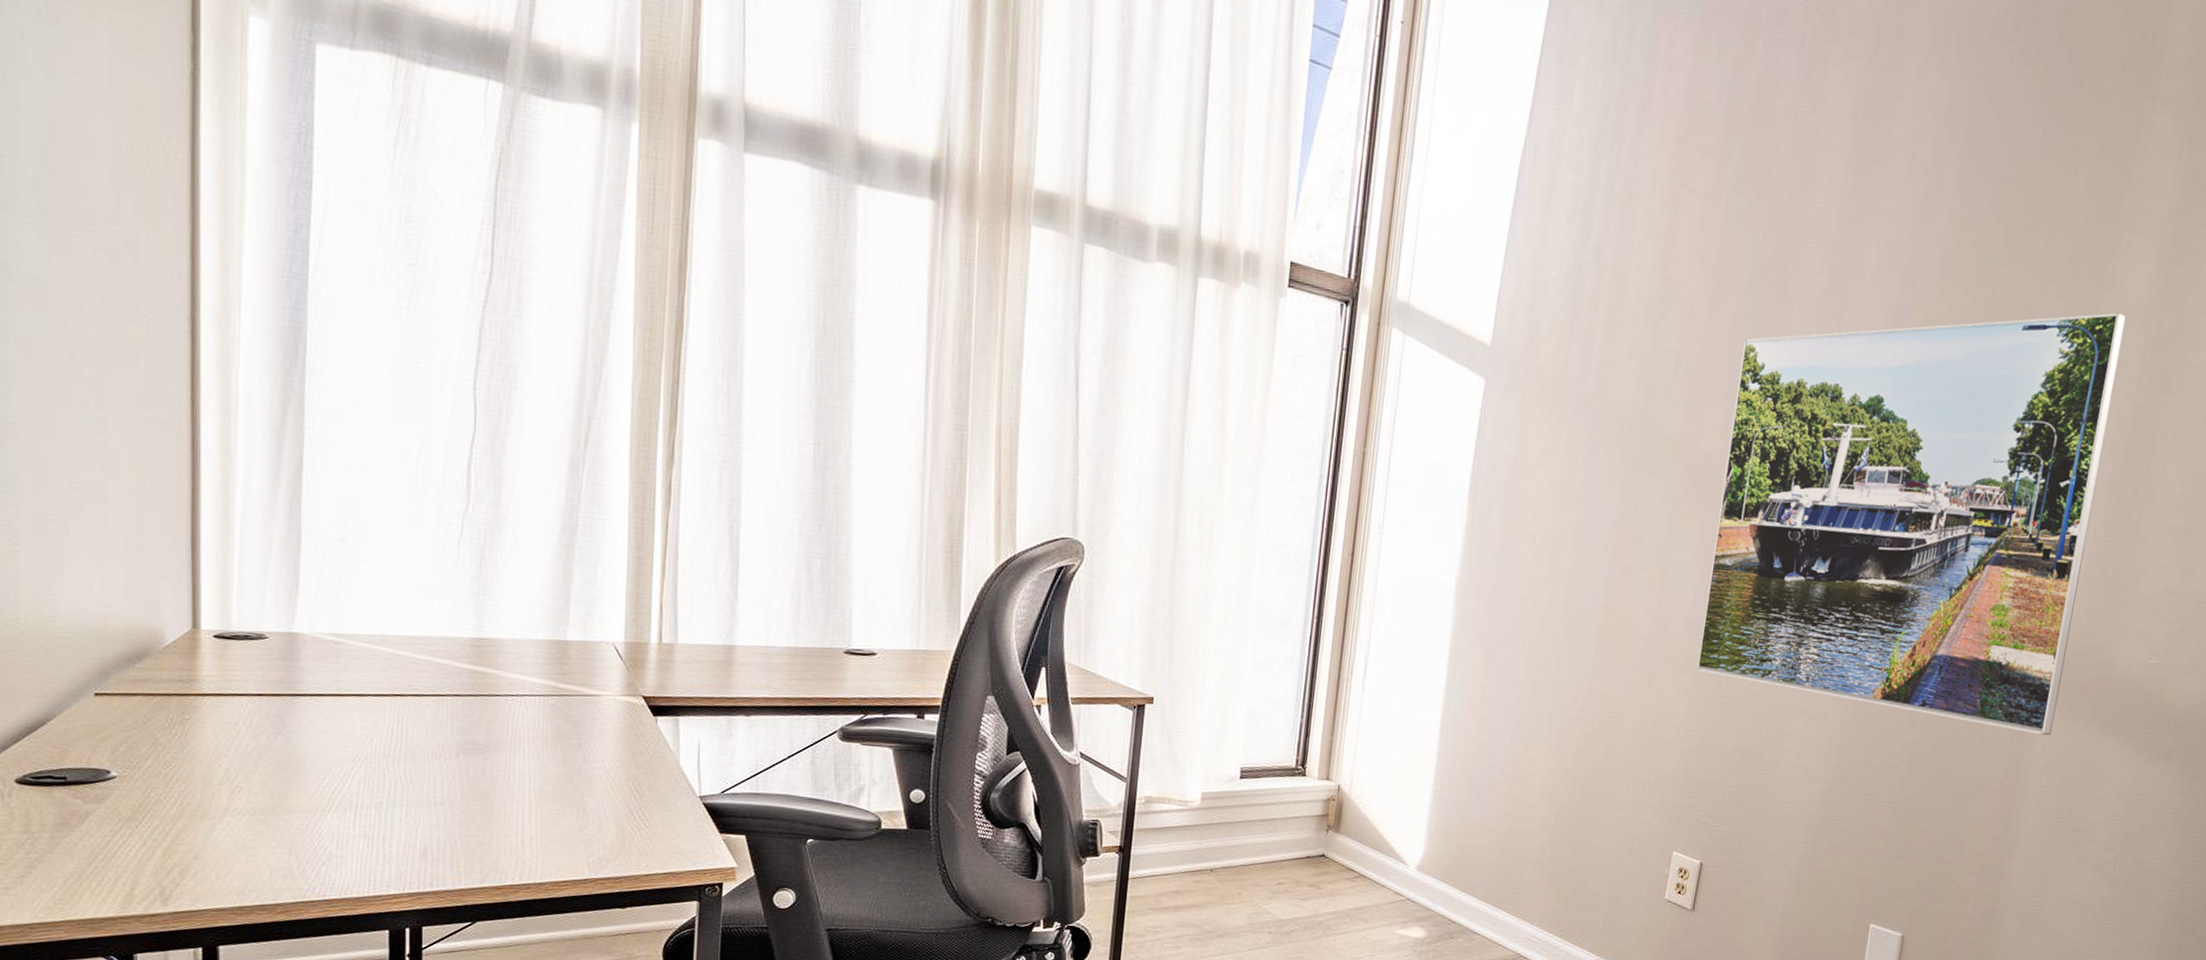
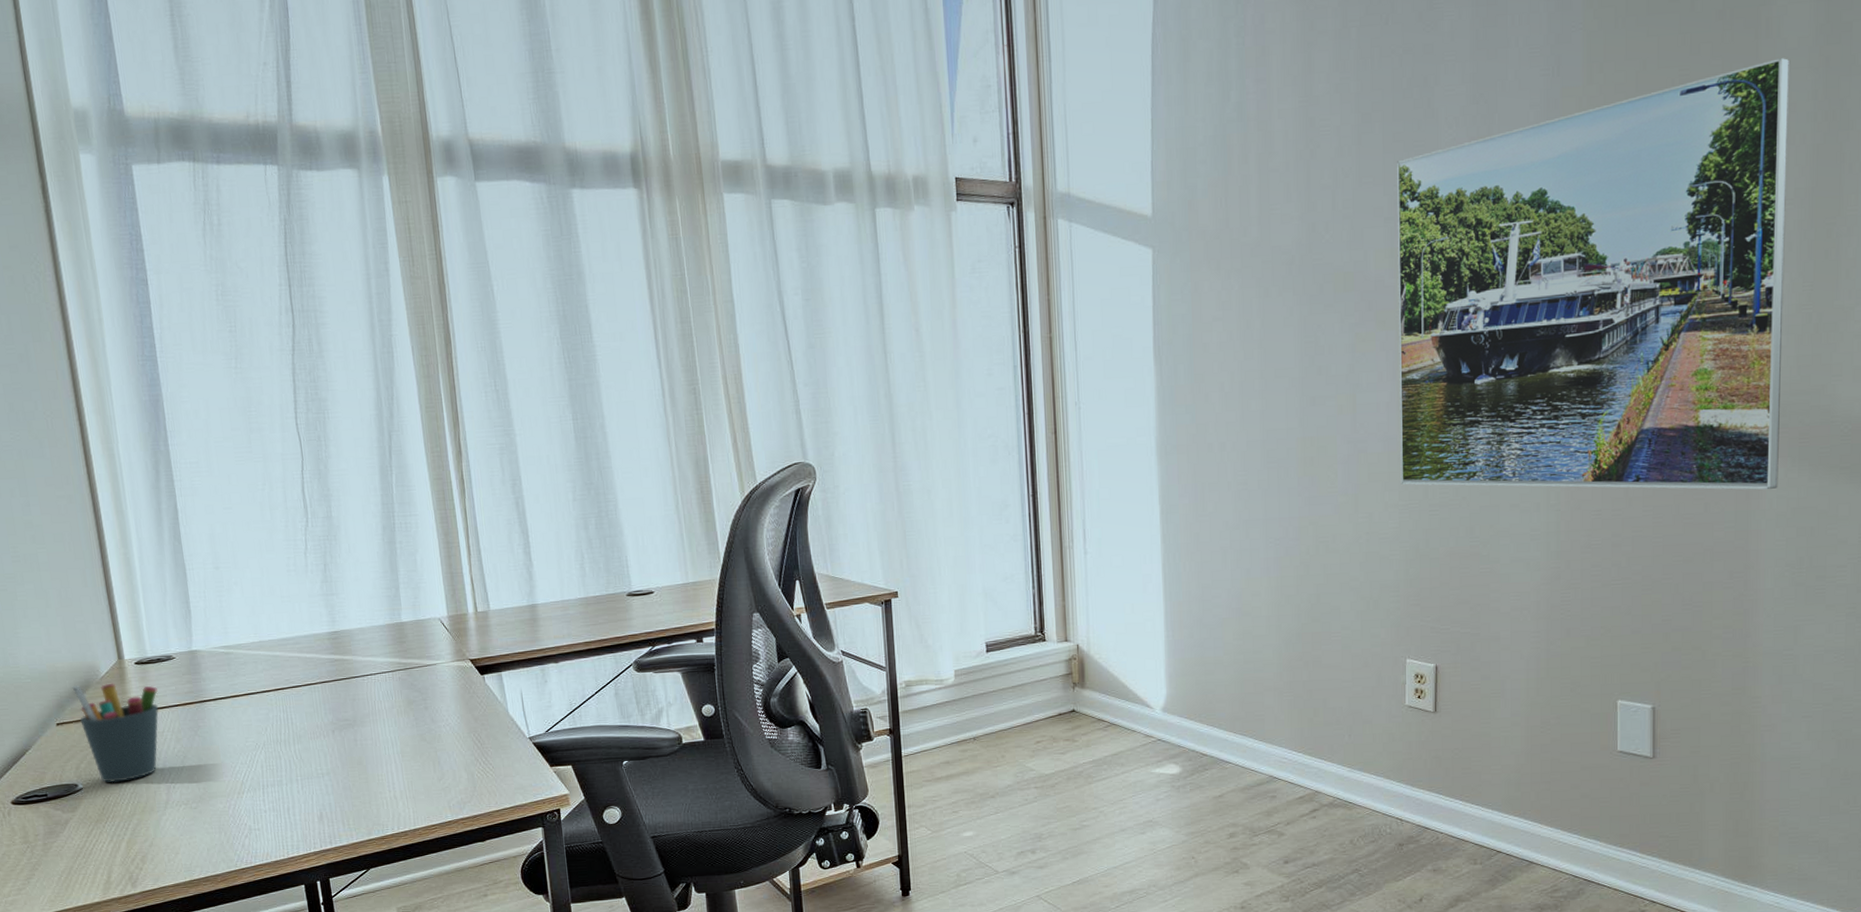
pen holder: none [124,650,238,776] -> present [72,683,159,783]

